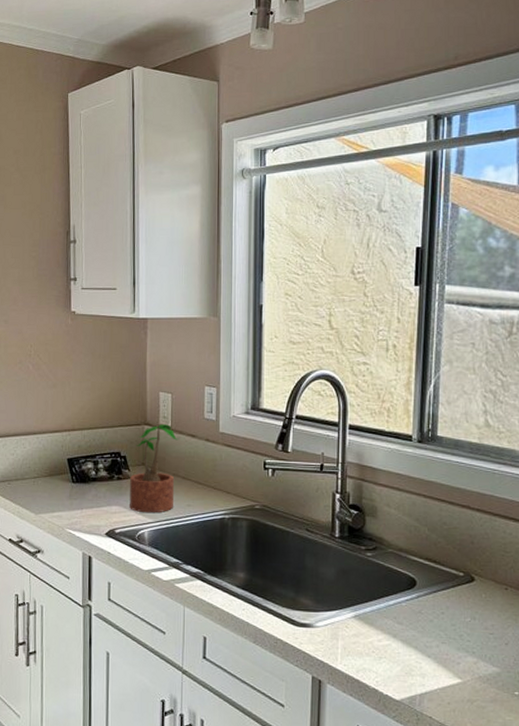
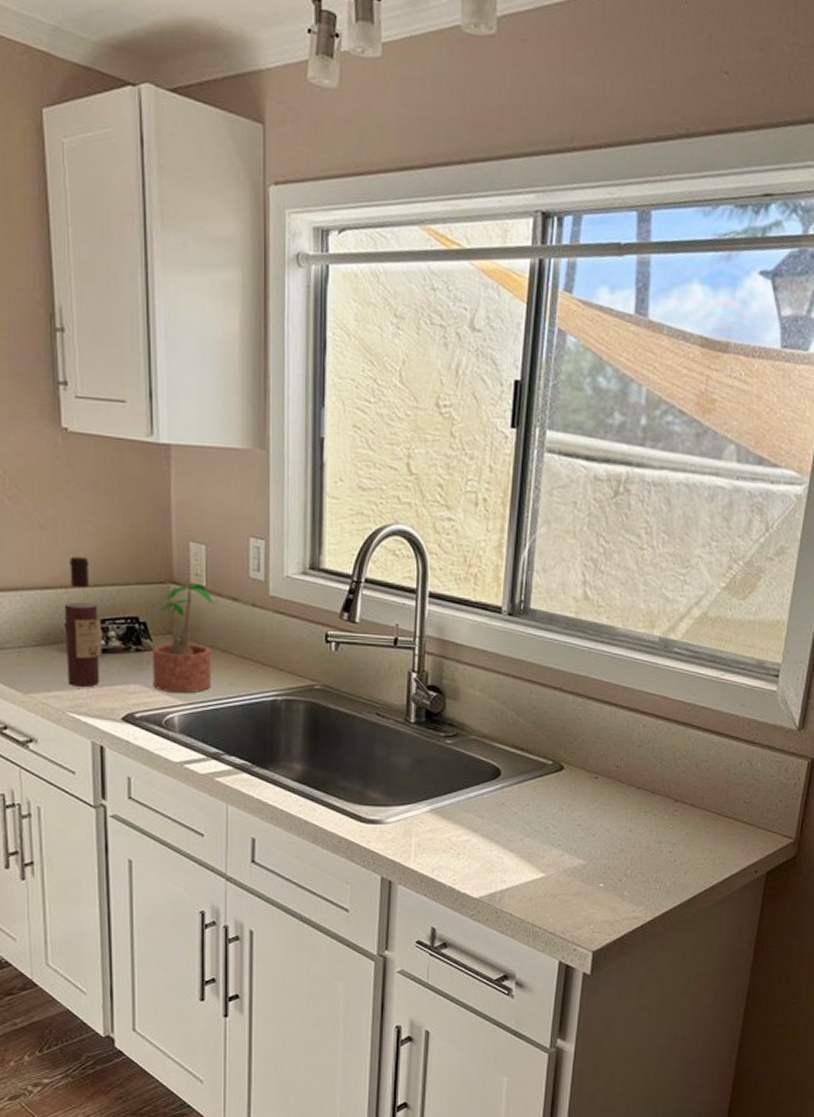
wine bottle: none [67,407,93,509] -> present [64,556,102,688]

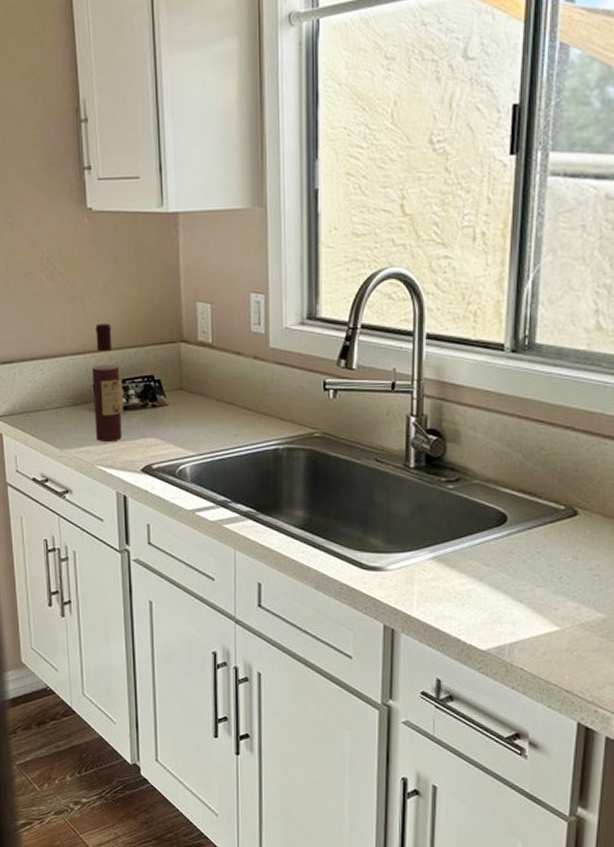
potted plant: present [153,583,217,694] -> none [167,340,222,445]

